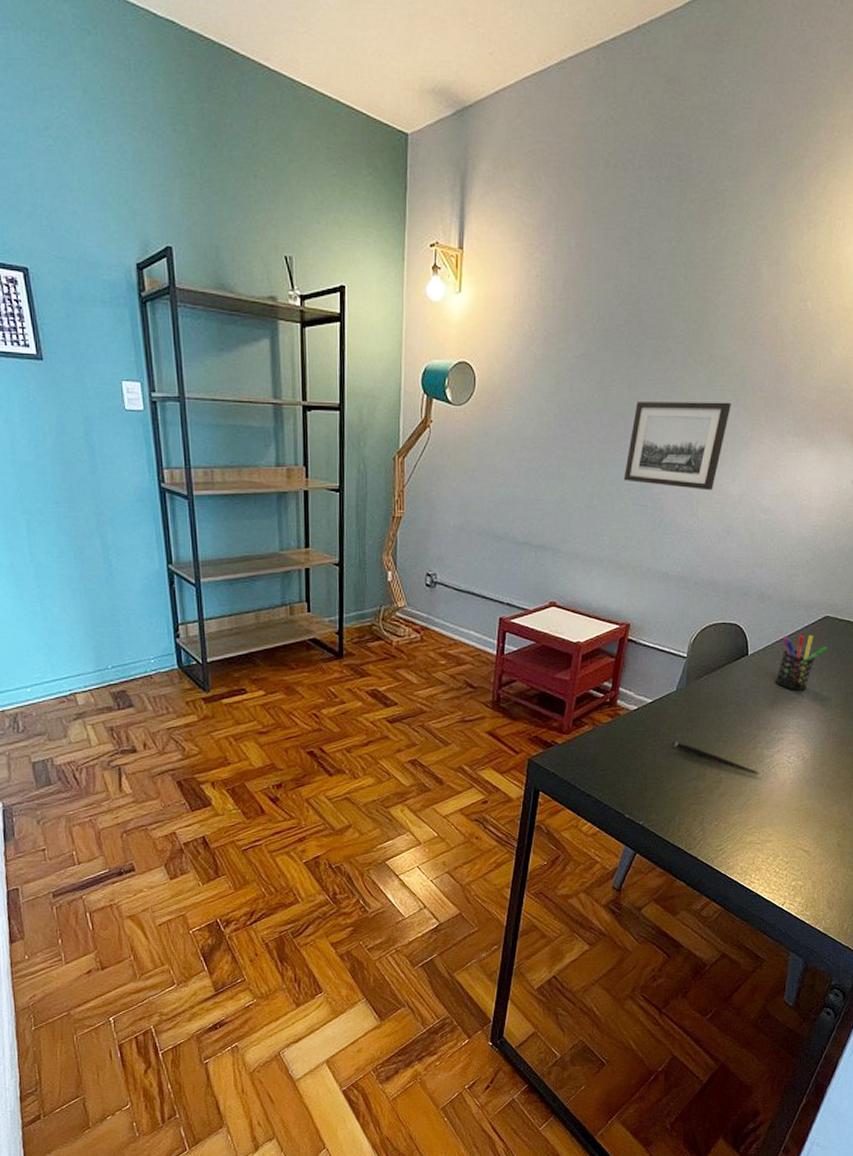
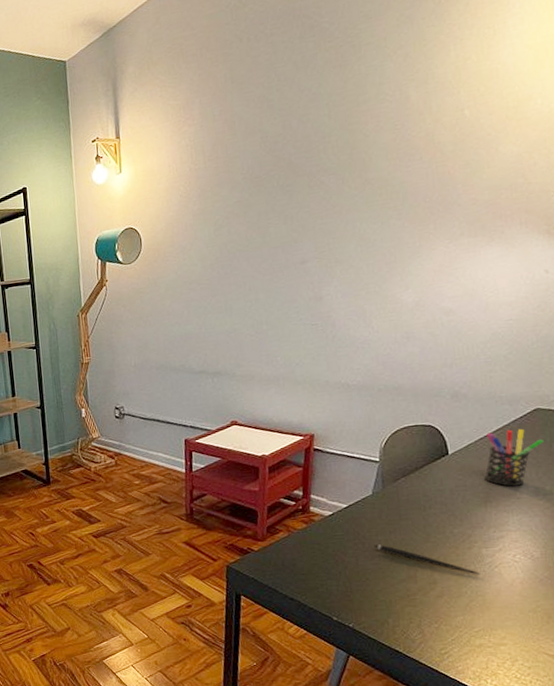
wall art: present [623,402,731,491] -> none [290,217,394,305]

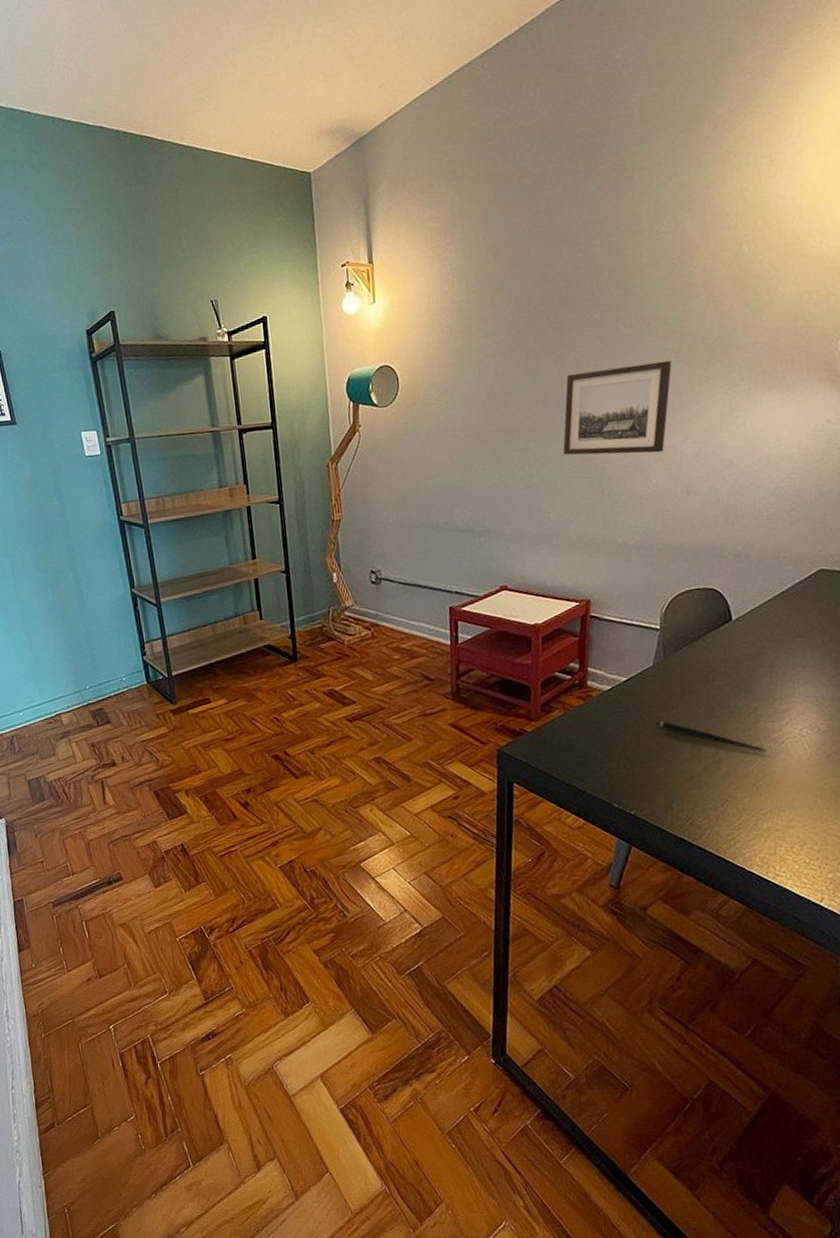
wall art: none [290,217,394,305] -> present [562,360,672,456]
pen holder: present [484,428,543,487] -> none [769,591,828,655]

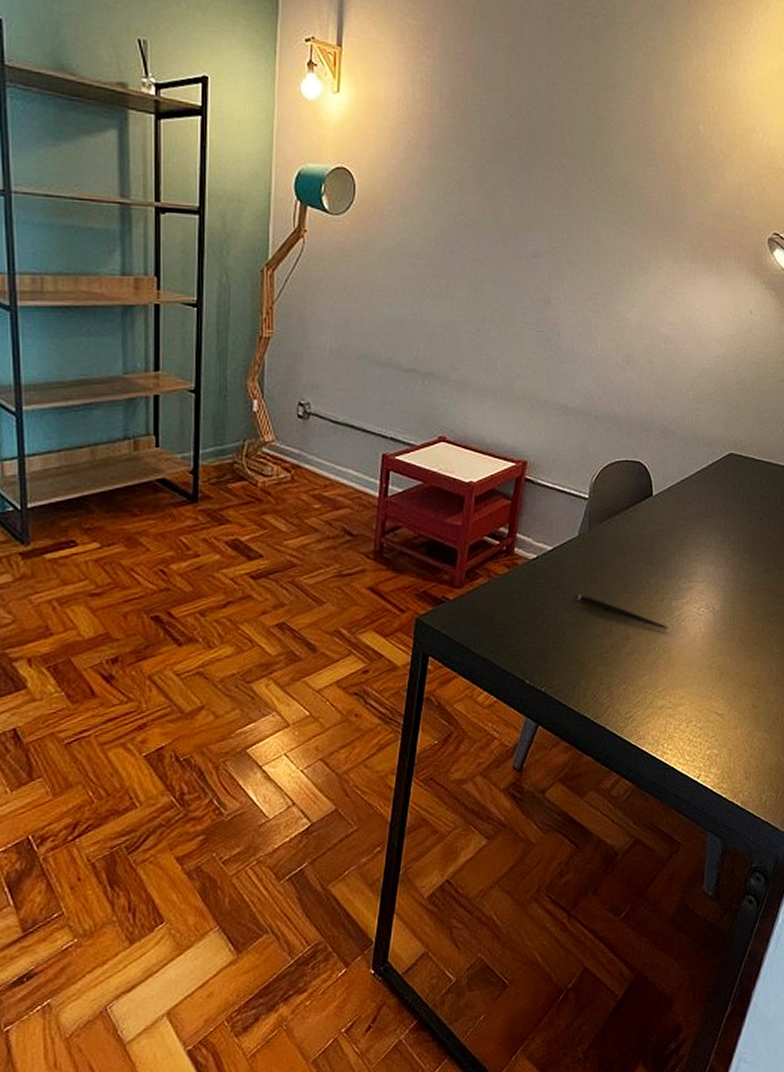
wall art: present [562,360,672,456] -> none [517,220,627,317]

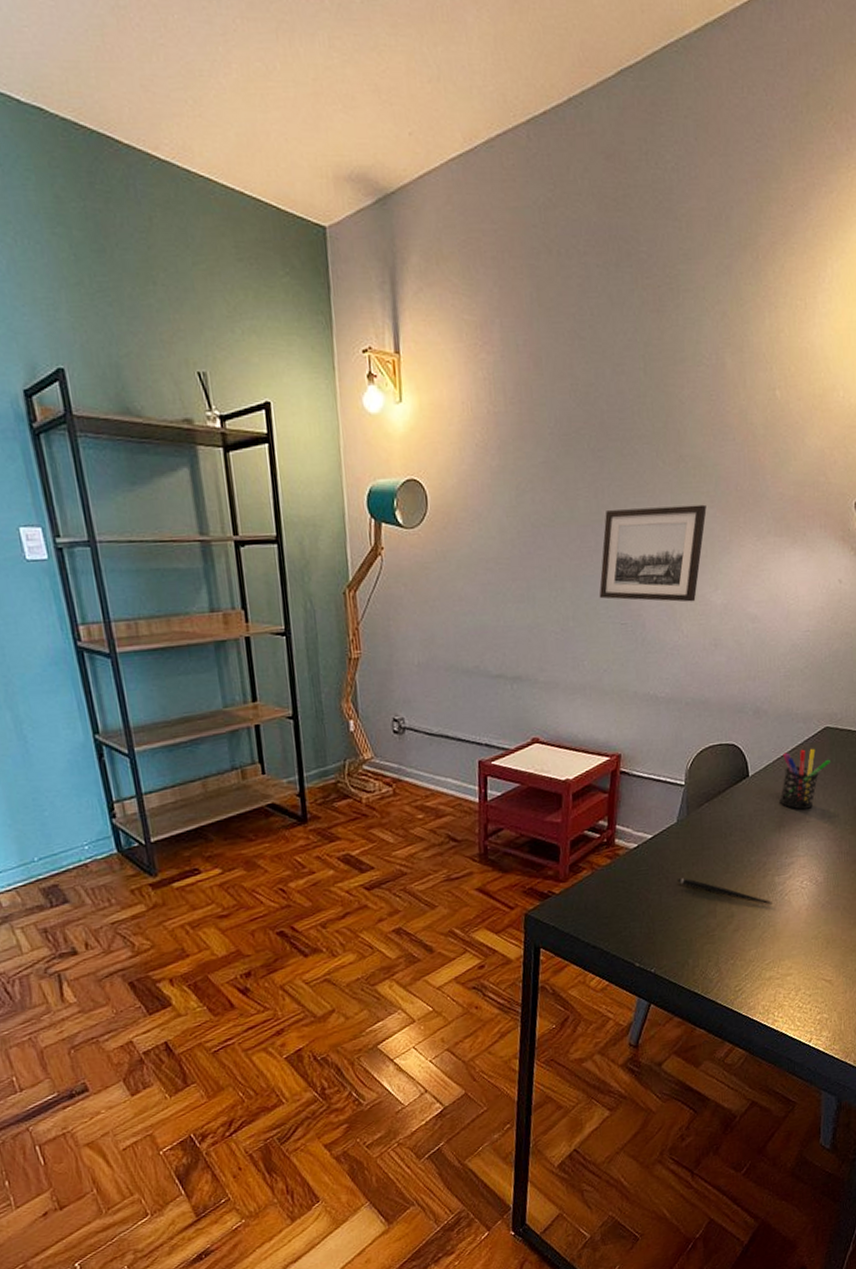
wall art: none [517,220,627,317] -> present [599,504,707,602]
pen holder: none [681,473,733,534] -> present [779,748,830,810]

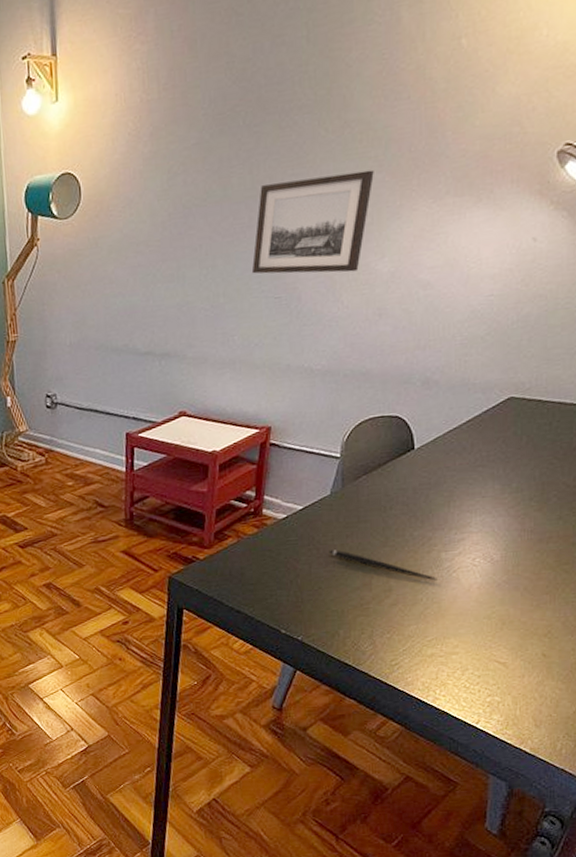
pen holder: present [779,748,830,810] -> none [450,419,514,484]

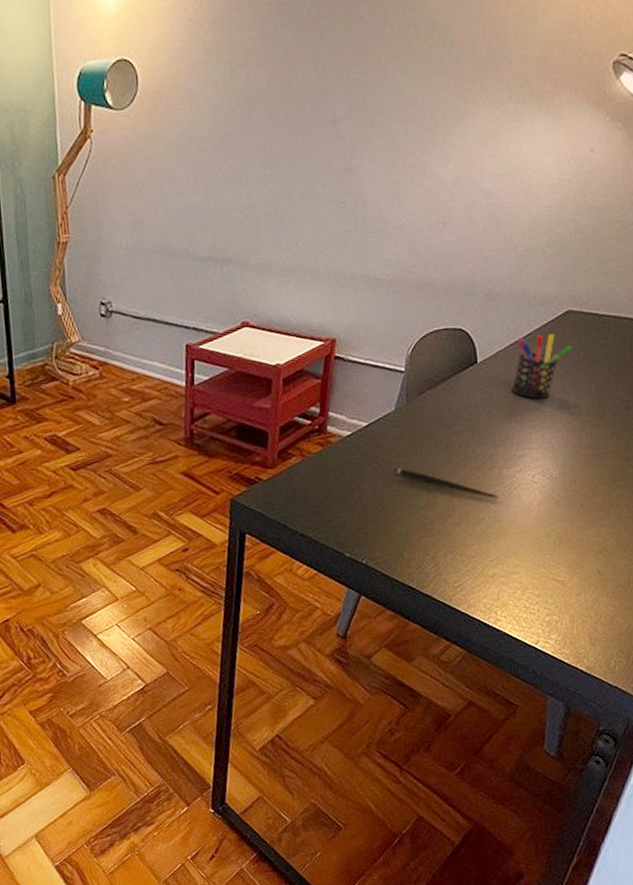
wall art: present [251,170,374,274] -> none [316,71,439,178]
pen holder: none [450,419,514,484] -> present [511,333,572,399]

